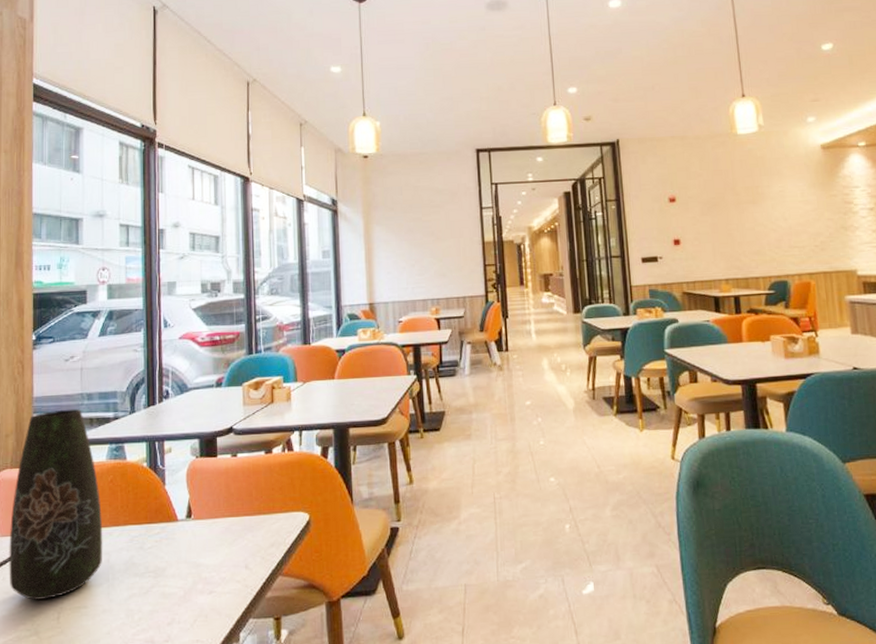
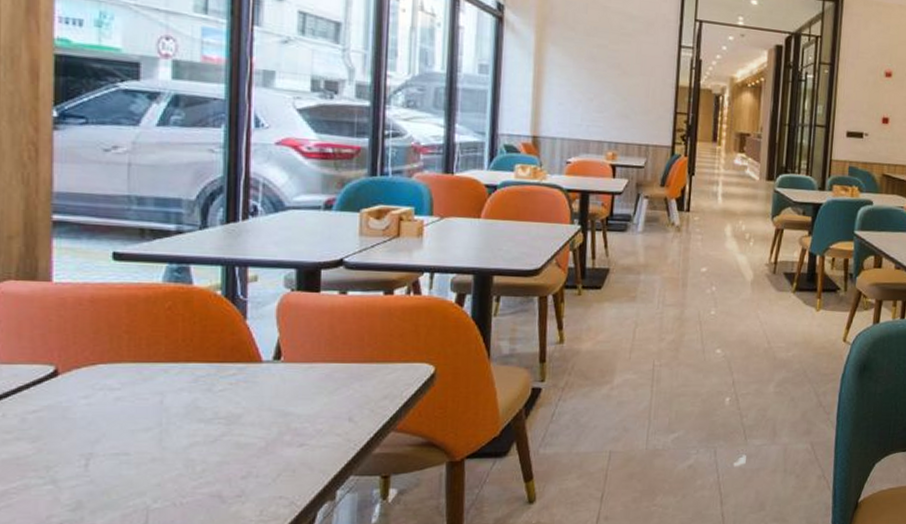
vase: present [9,409,103,600] -> none [12,213,155,443]

